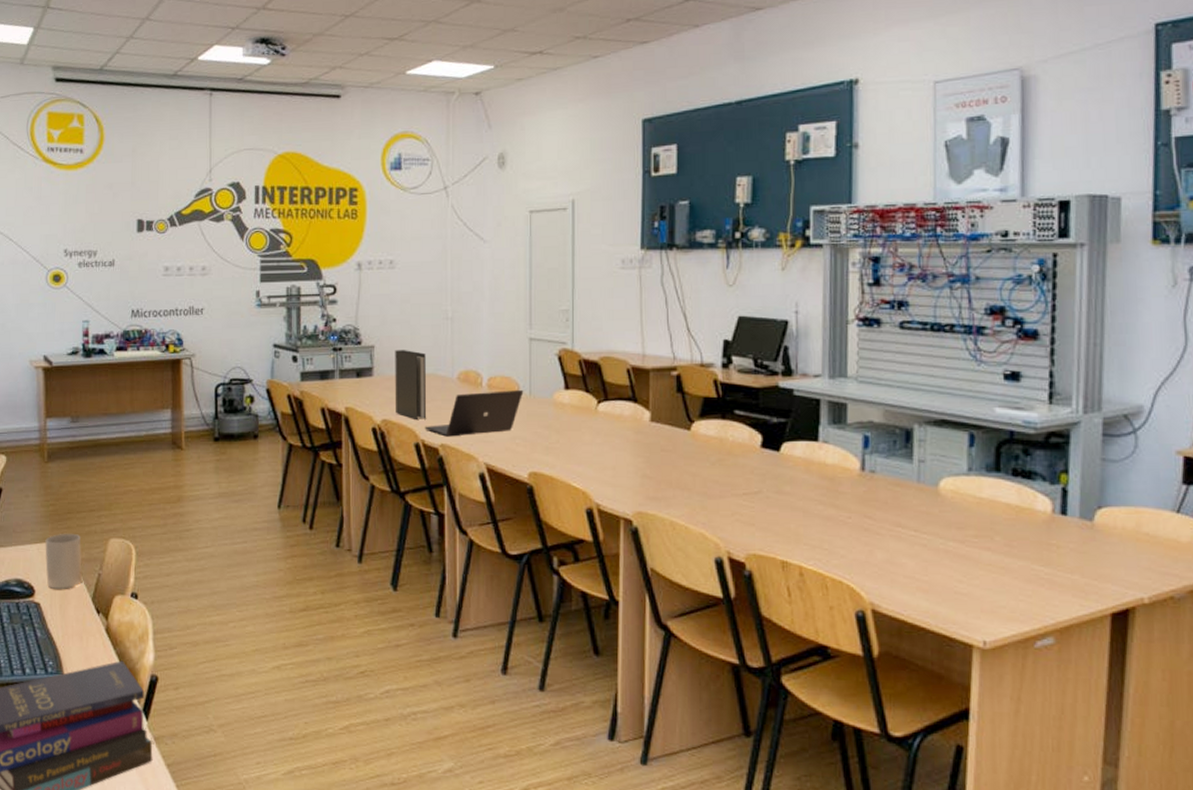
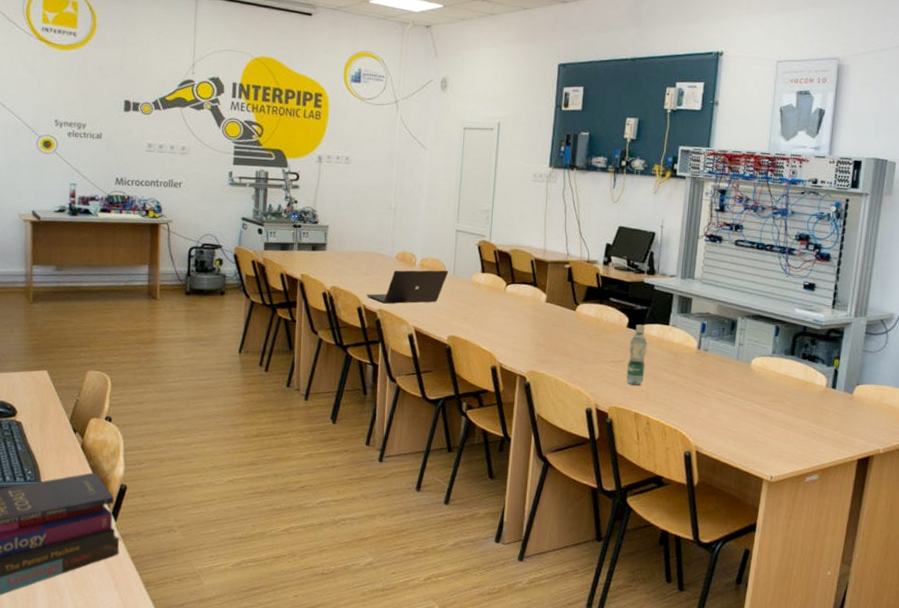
cup: present [45,533,83,589] -> none [27,364,62,411]
binder: present [394,350,427,419] -> none [343,231,371,288]
bottle: none [765,443,791,524] -> present [626,324,648,386]

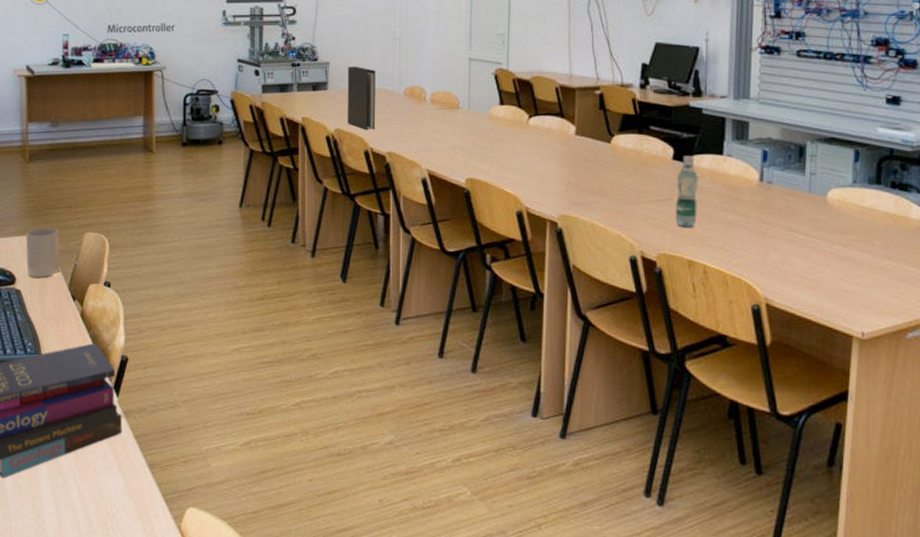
cup: none [27,364,62,411] -> present [25,227,60,278]
binder: none [343,231,371,288] -> present [347,67,376,129]
laptop: present [366,270,449,304] -> none [373,105,463,146]

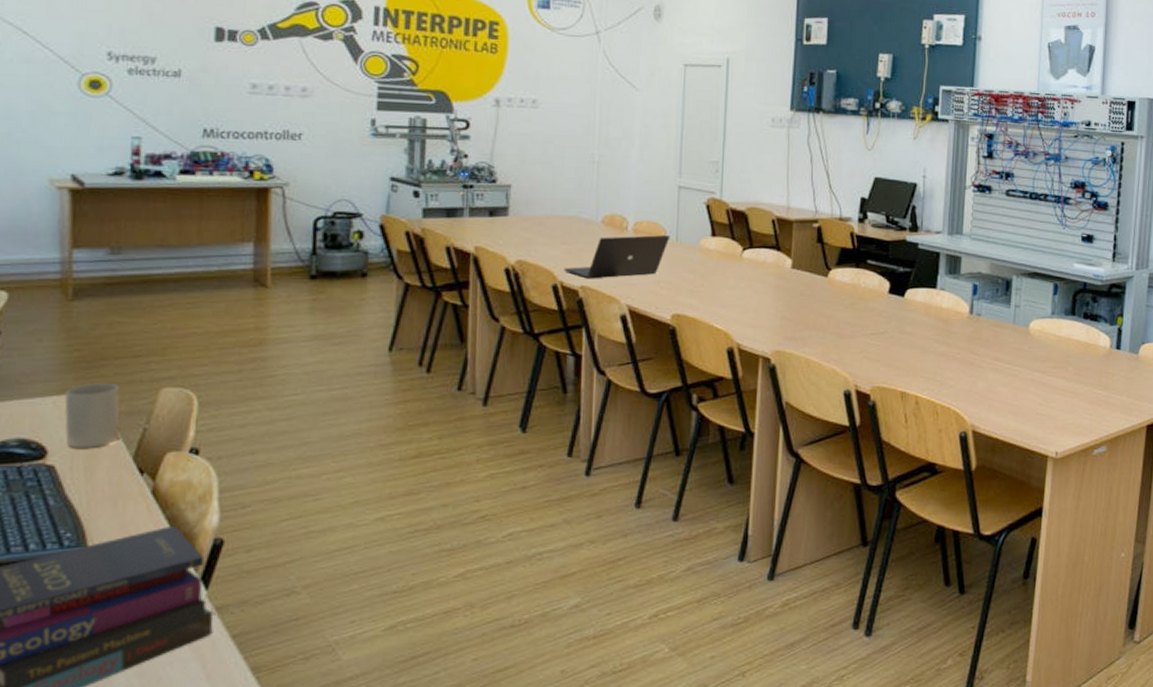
binder: present [347,67,376,129] -> none [531,191,568,261]
laptop: none [373,105,463,146] -> present [563,235,670,279]
bottle: present [675,156,698,228] -> none [889,289,913,360]

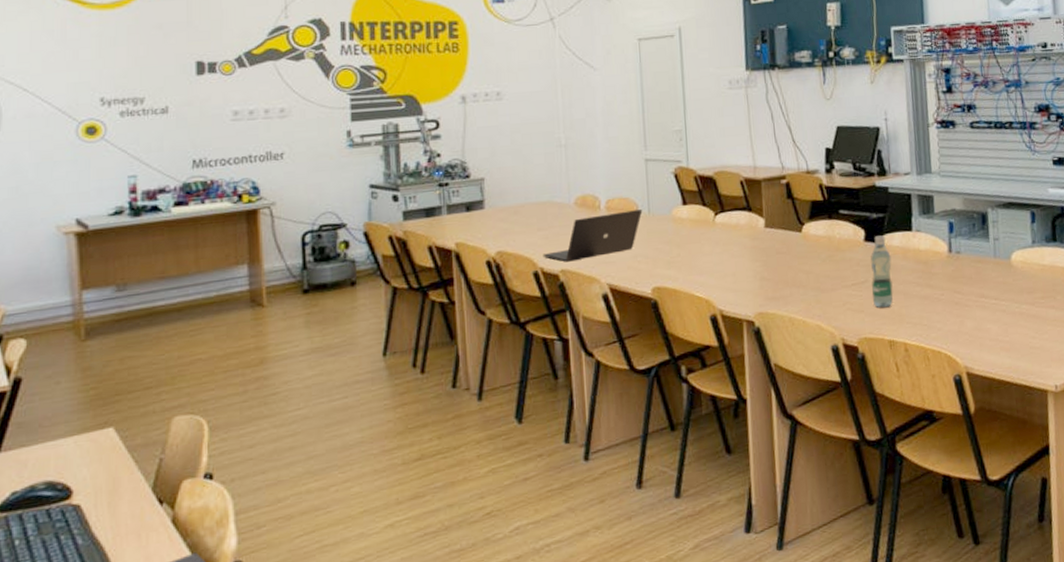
cup: present [64,382,121,448] -> none [85,417,139,486]
bottle: none [889,289,913,360] -> present [870,235,894,308]

